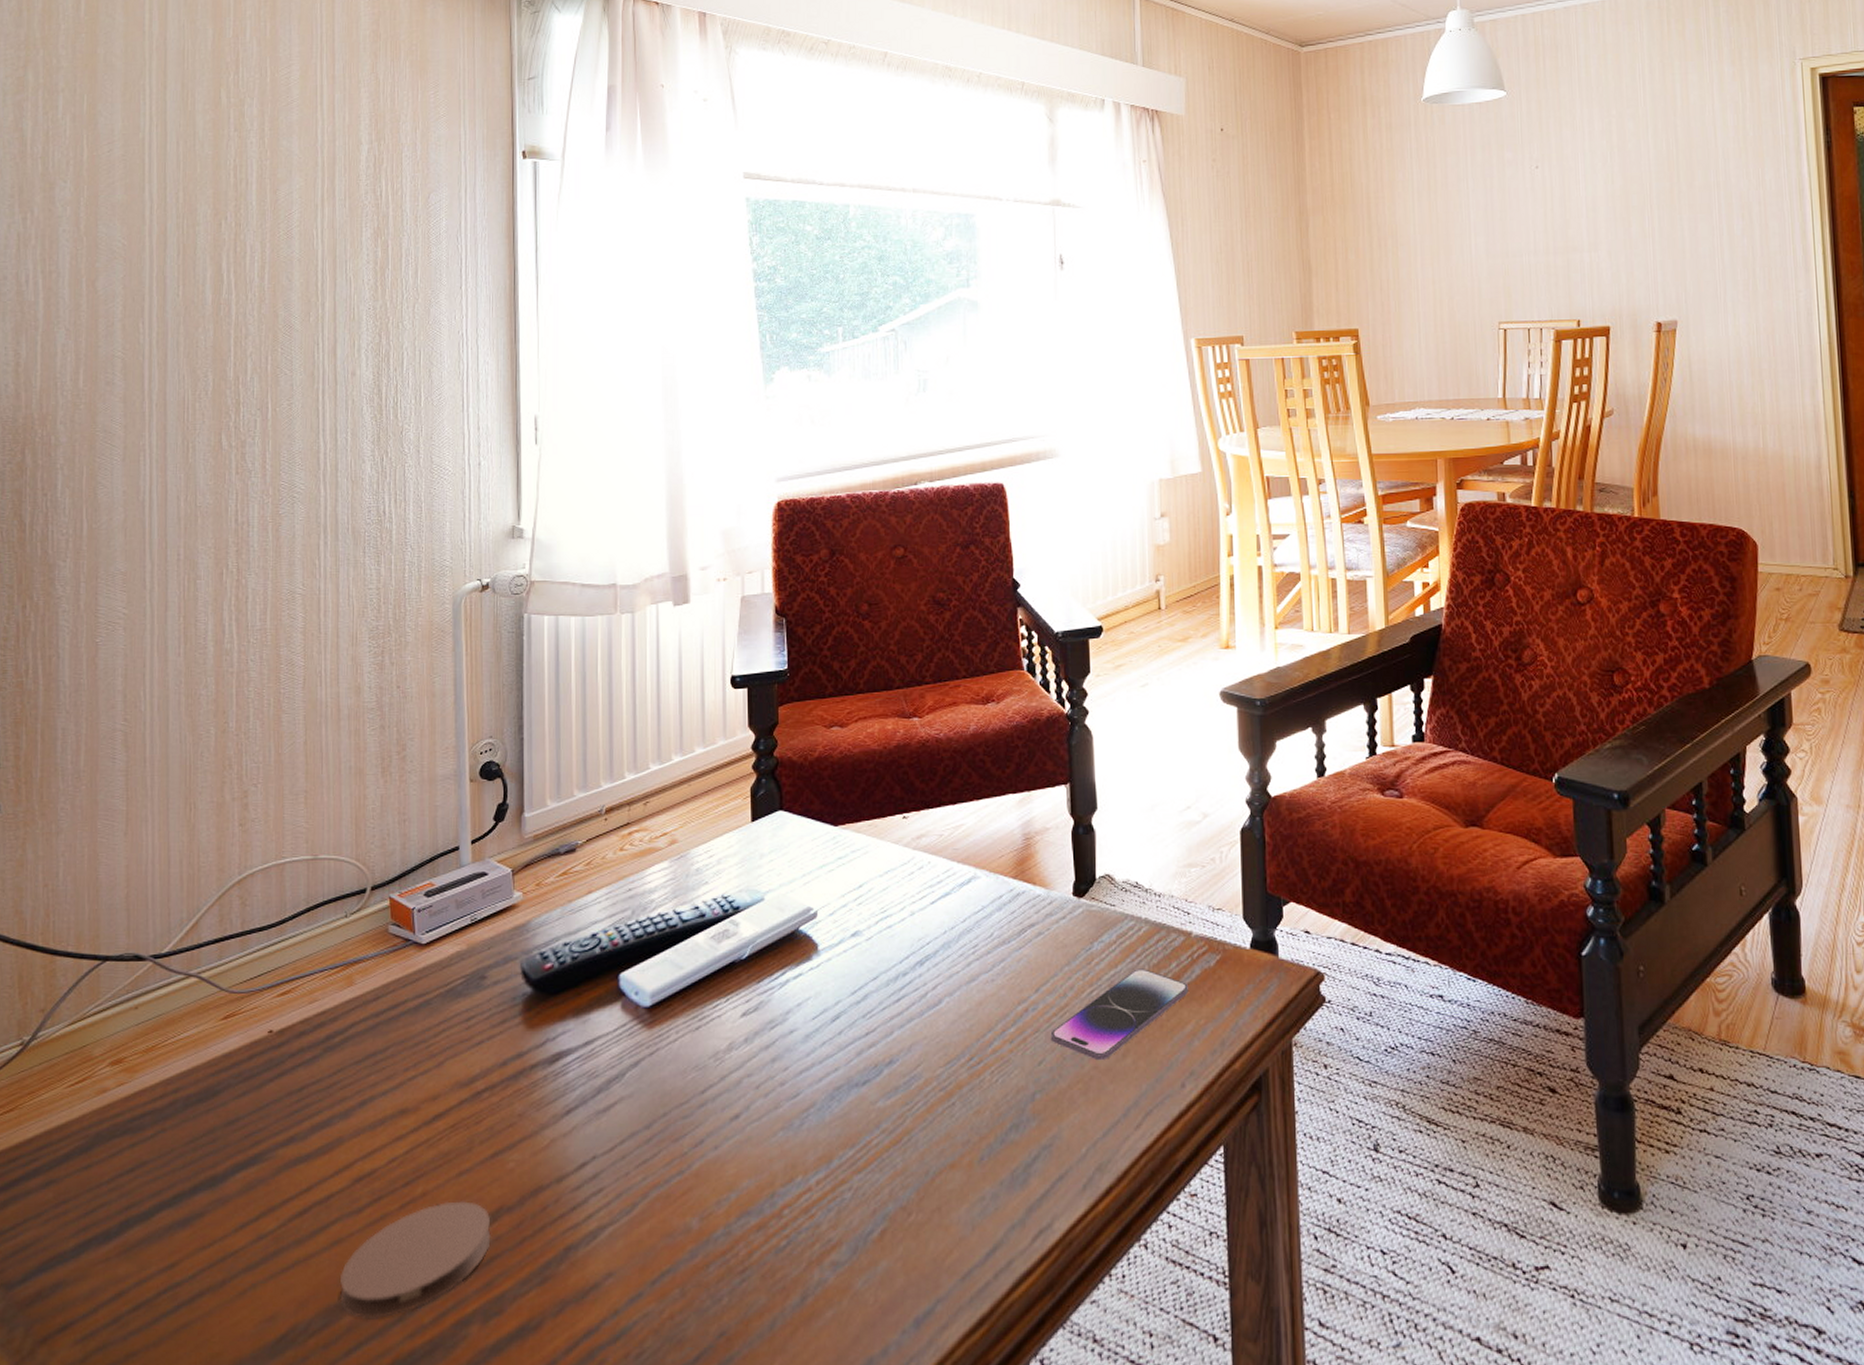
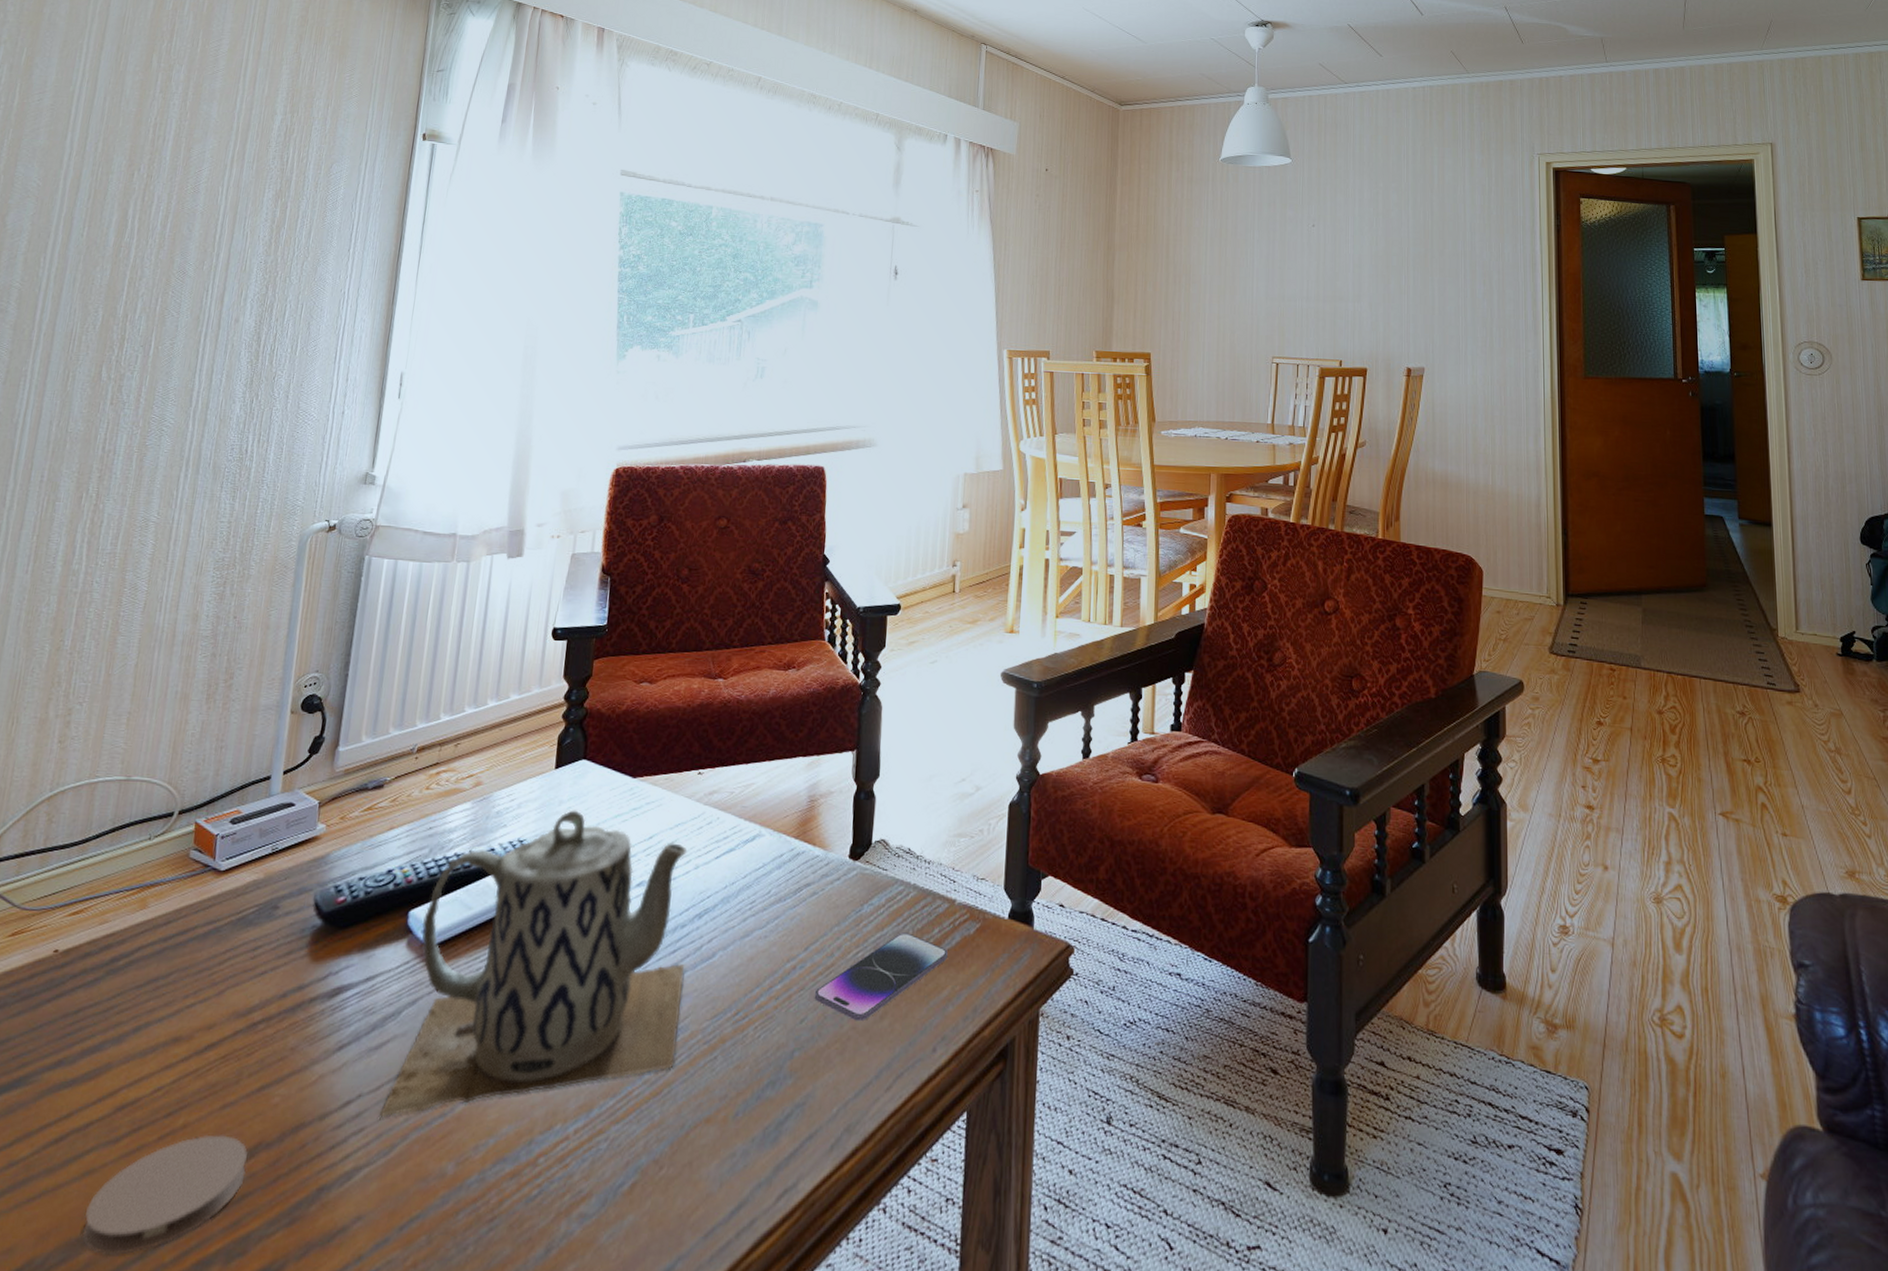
teapot: none [617,862,912,1177] -> present [380,810,688,1118]

